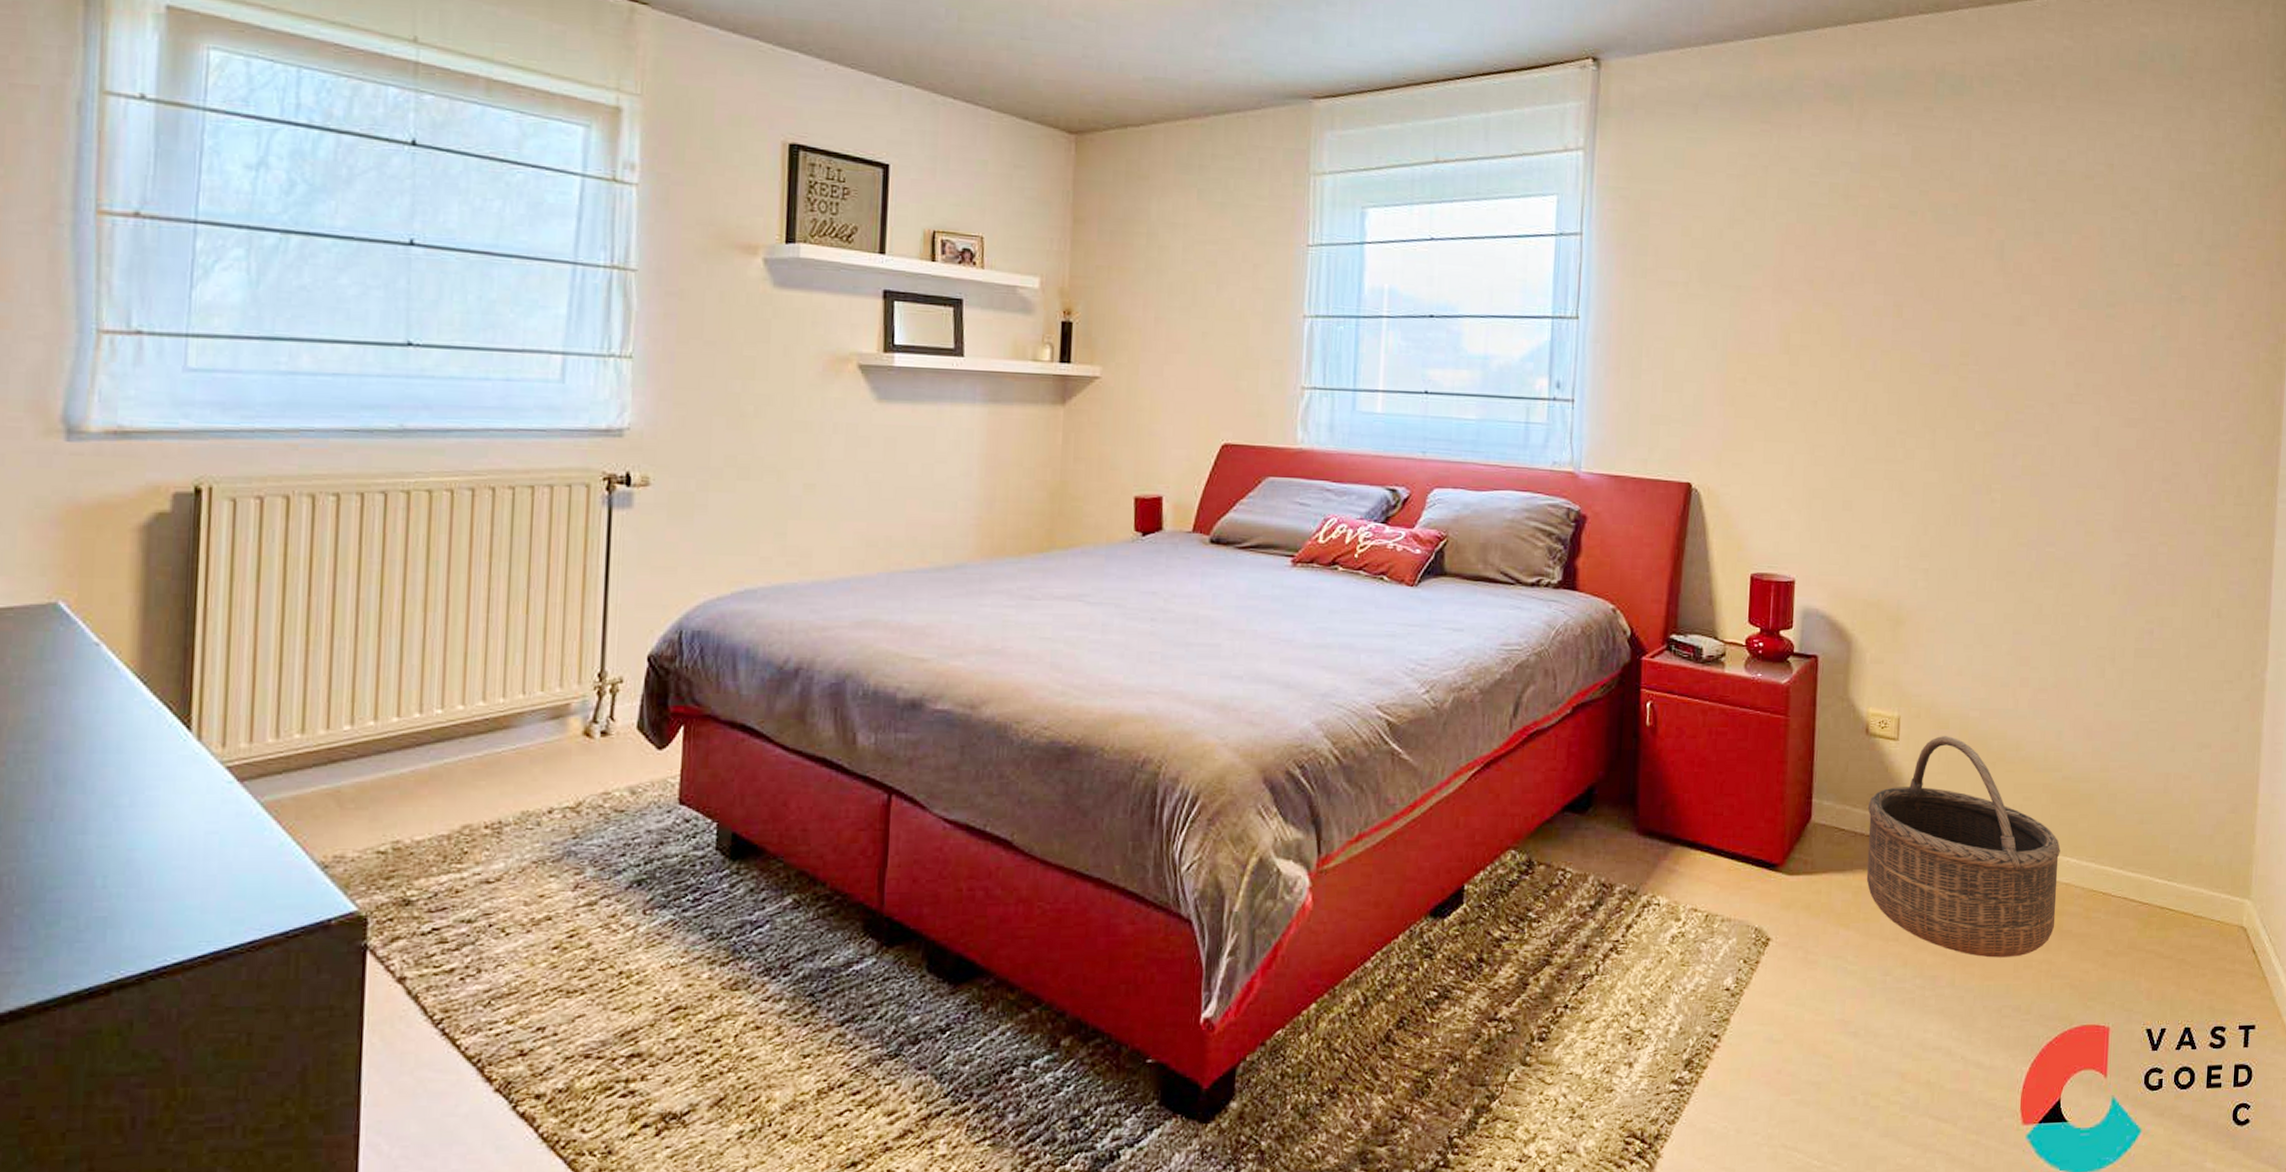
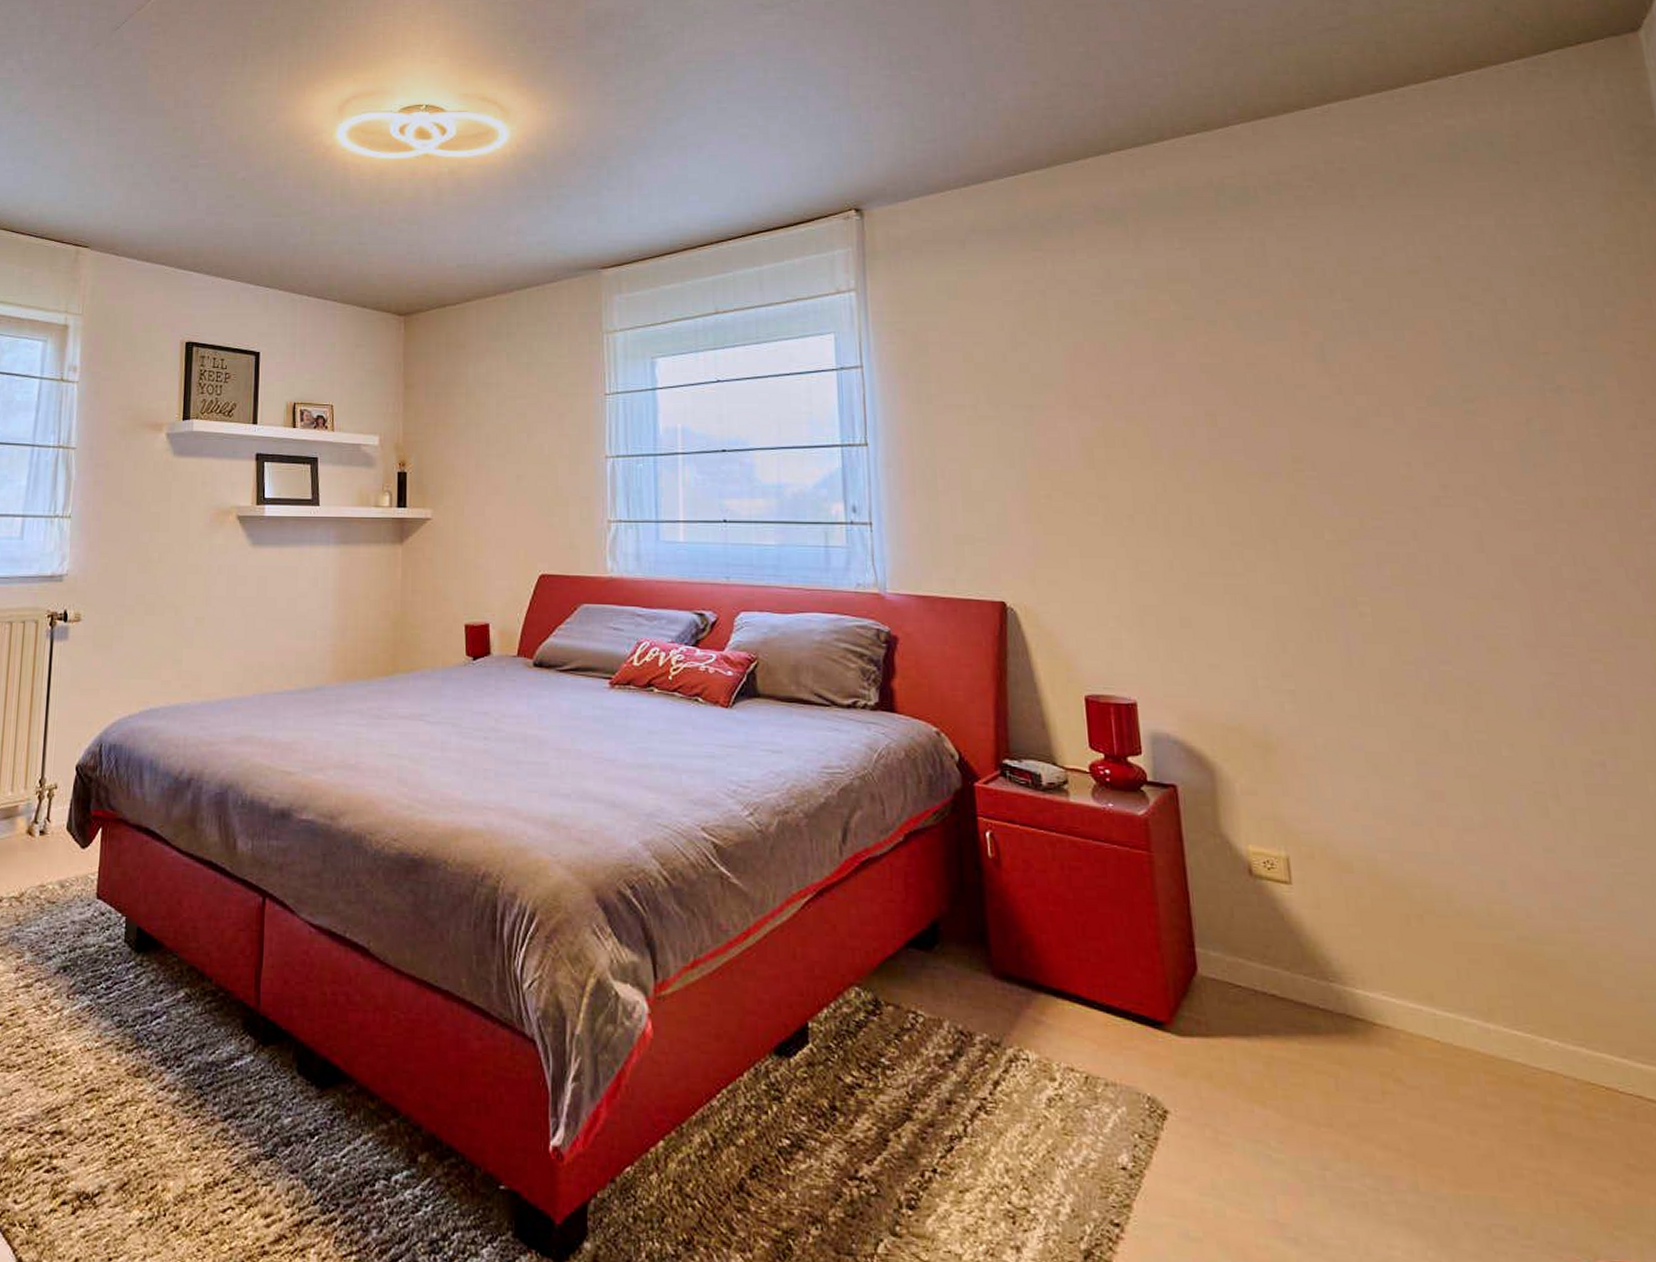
basket: present [1866,735,2060,958] -> none [1265,880,1546,1162]

